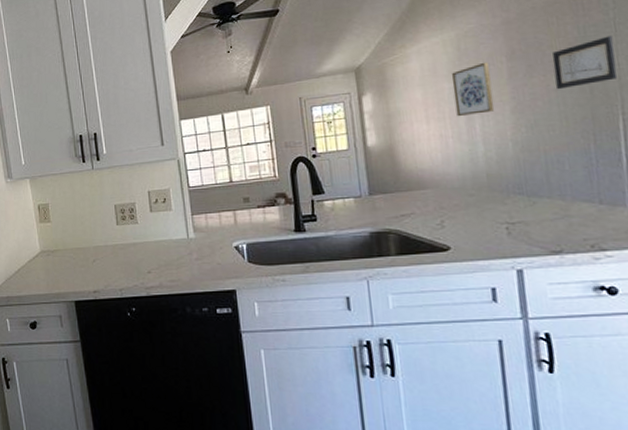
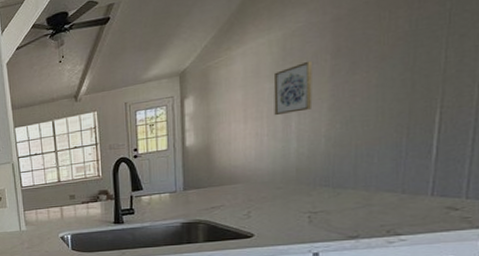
wall art: present [552,36,618,90] -> none [378,28,445,86]

